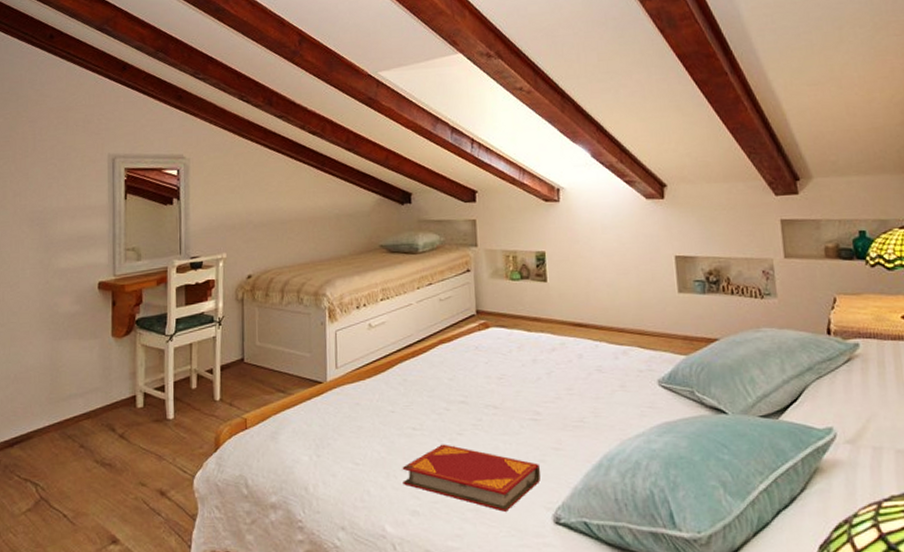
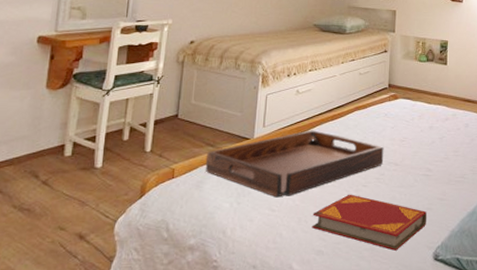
serving tray: none [277,369,480,449] -> present [205,130,384,198]

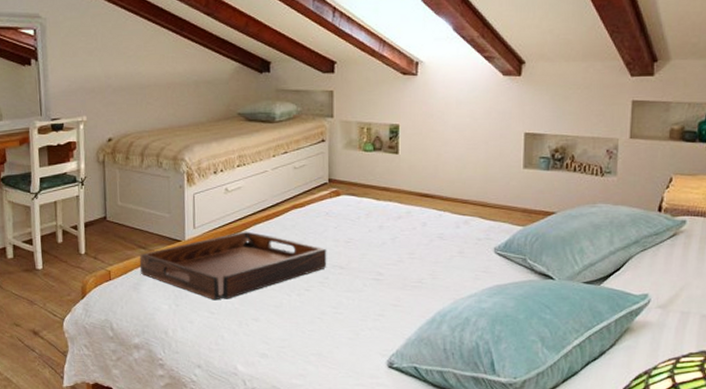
hardback book: present [312,194,427,251] -> none [253,298,379,357]

